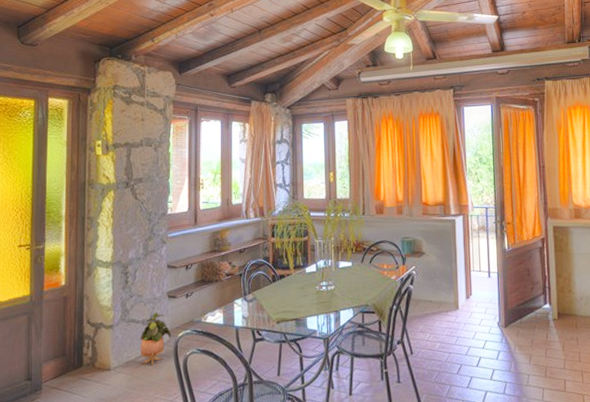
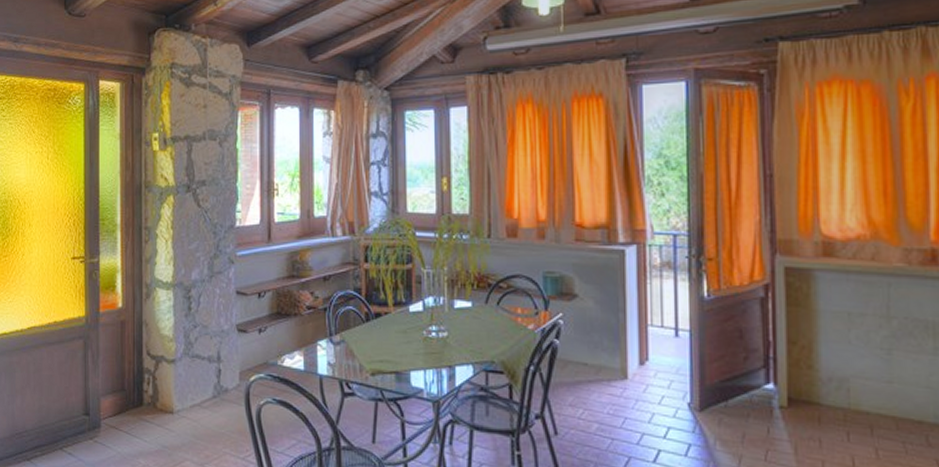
potted plant: present [140,312,171,365] -> none [205,348,241,412]

